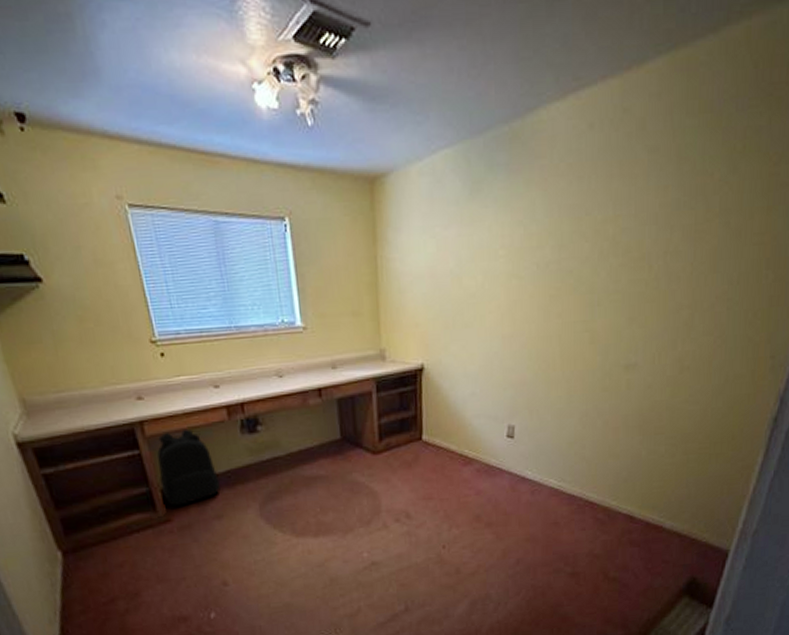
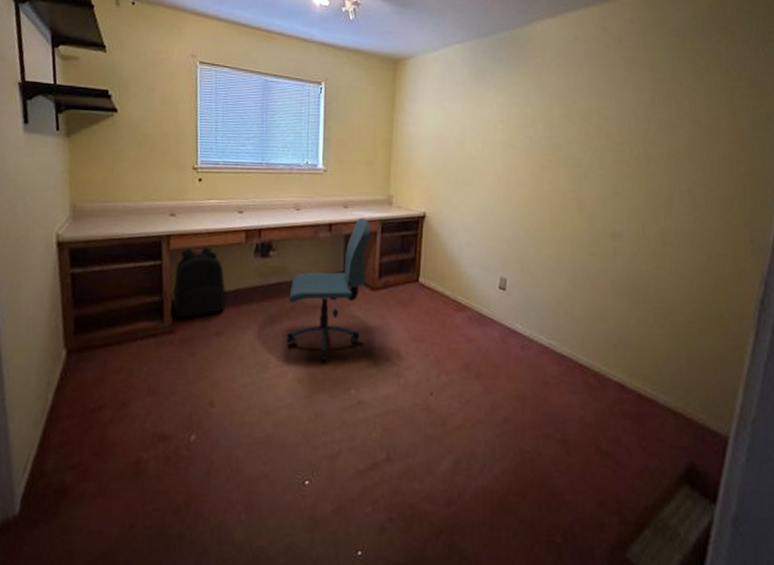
office chair: none [285,377,366,529] -> present [286,217,370,360]

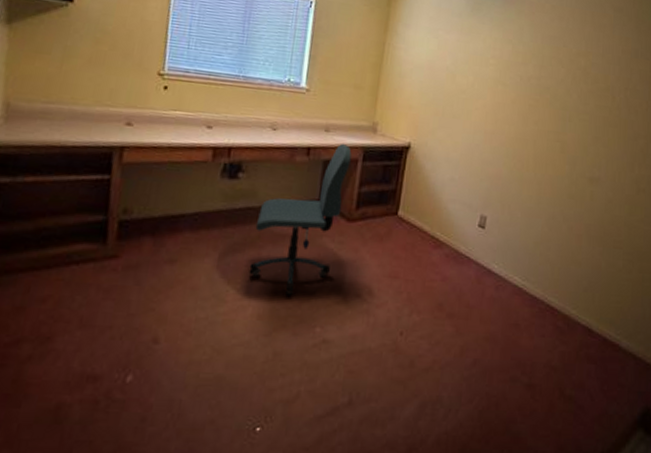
backpack: present [172,246,227,318] -> none [120,162,185,242]

